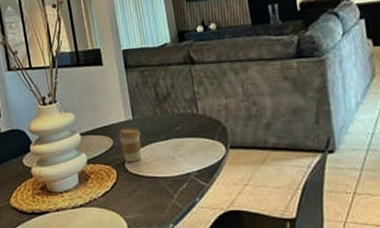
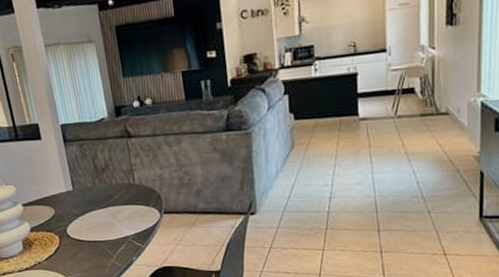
coffee cup: present [119,127,142,163] -> none [60,197,82,229]

